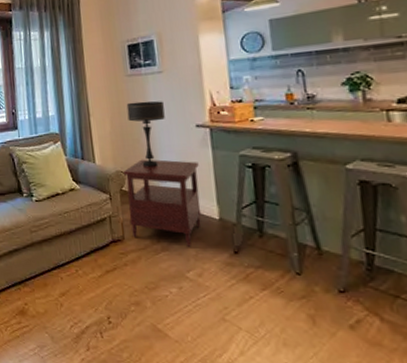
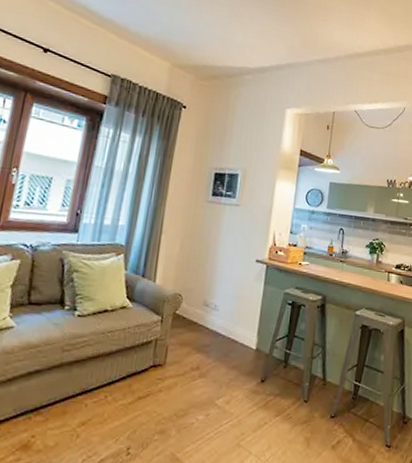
side table: present [122,159,202,247] -> none [175,284,251,375]
table lamp: present [126,101,165,167] -> none [198,227,234,294]

